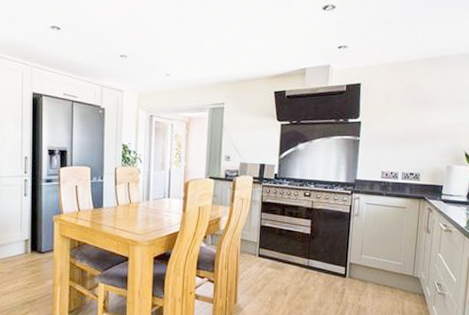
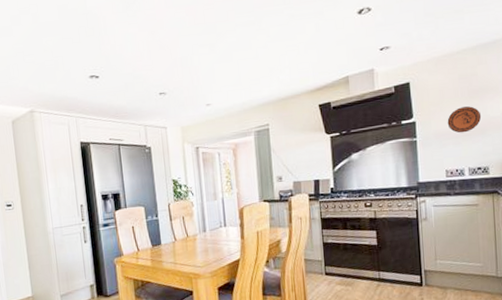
decorative plate: none [389,114,421,139] -> present [447,106,482,133]

